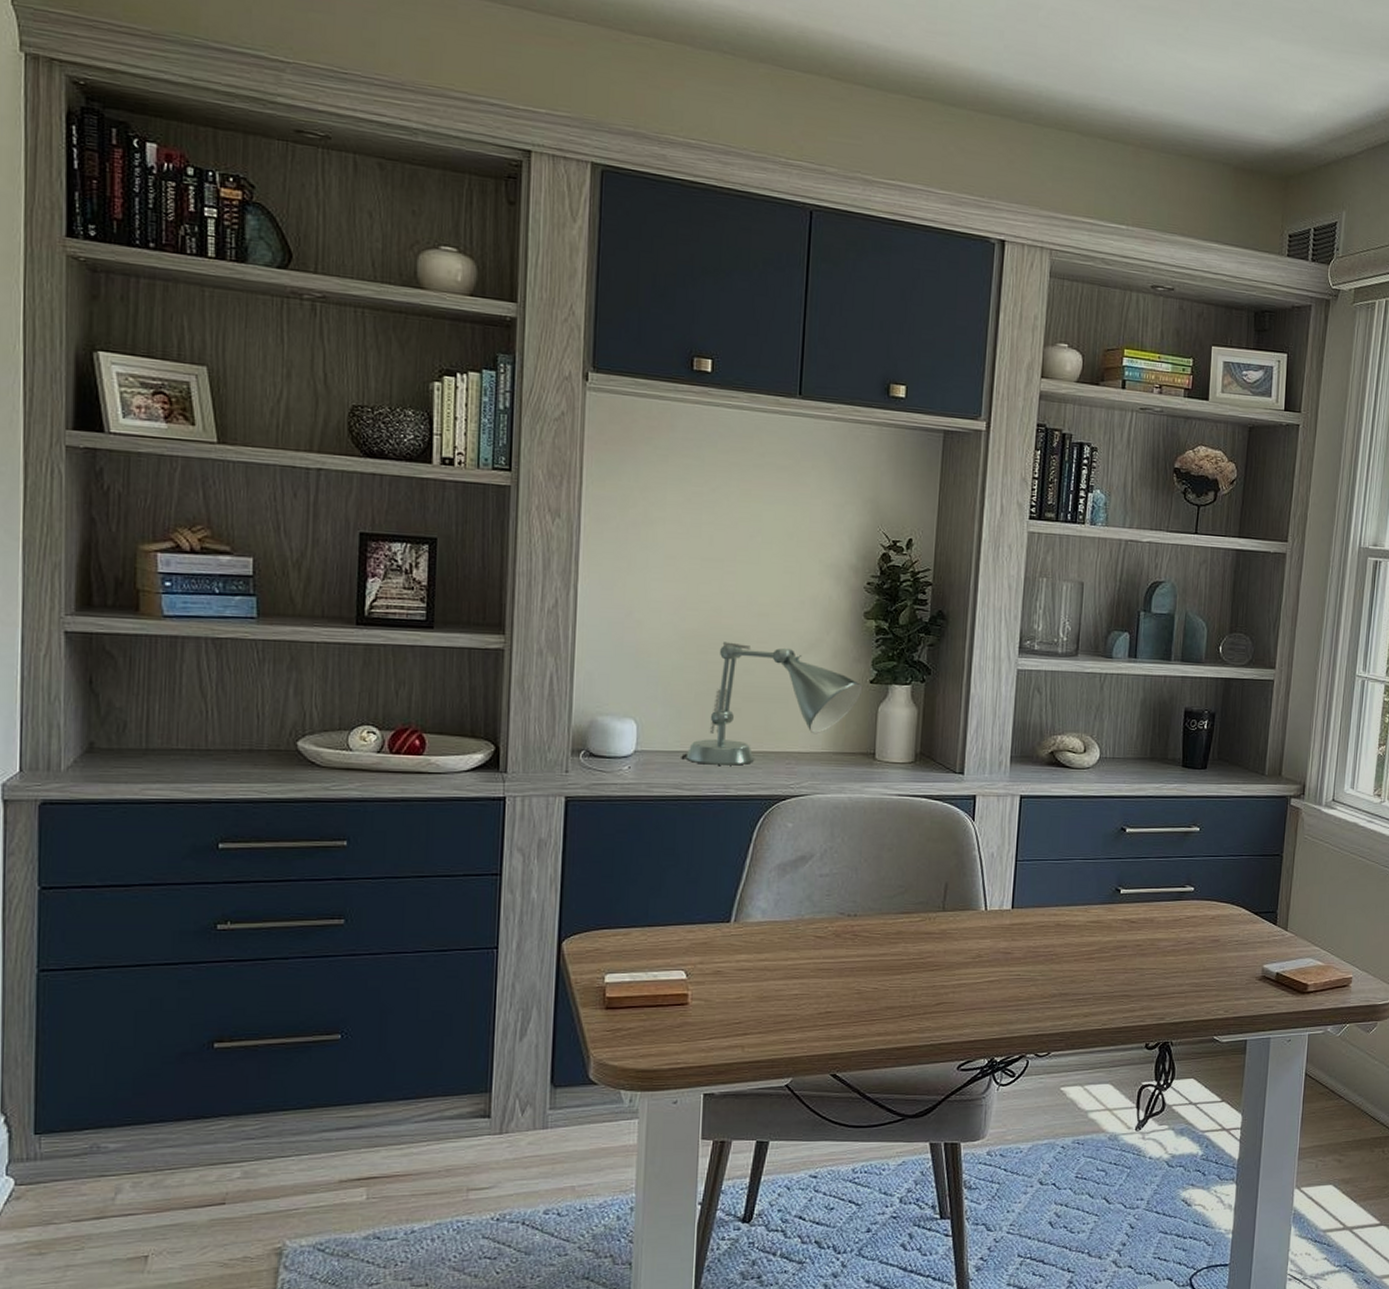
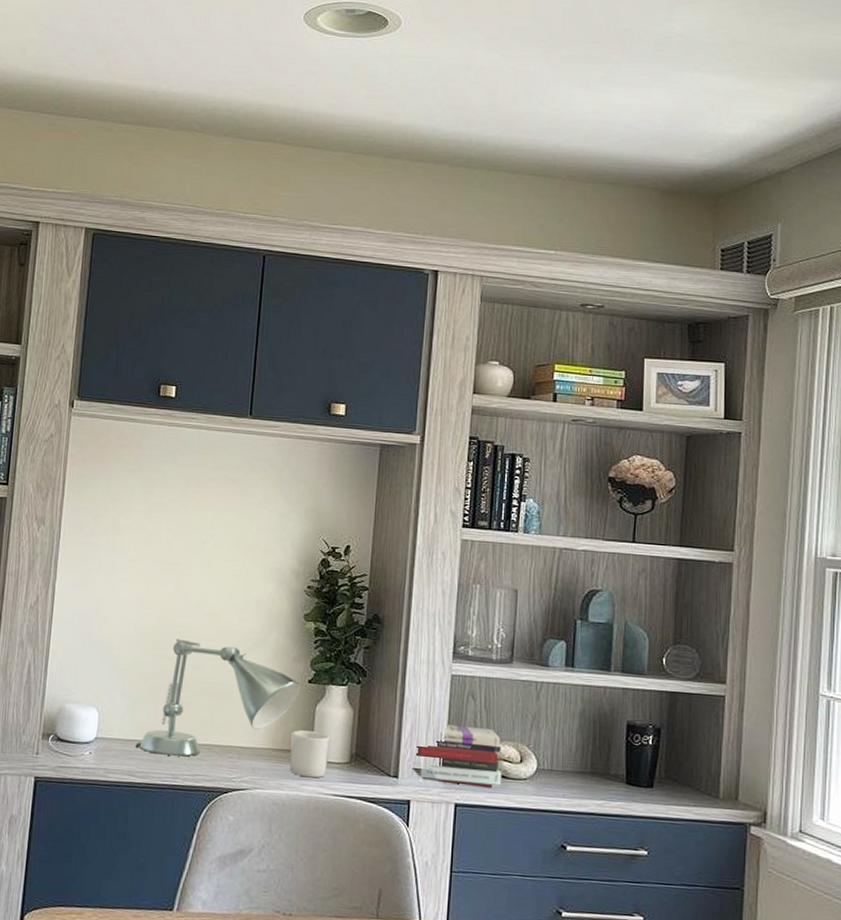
mug: none [851,732,894,780] -> present [289,730,331,778]
books: none [977,719,1066,779] -> present [412,724,502,789]

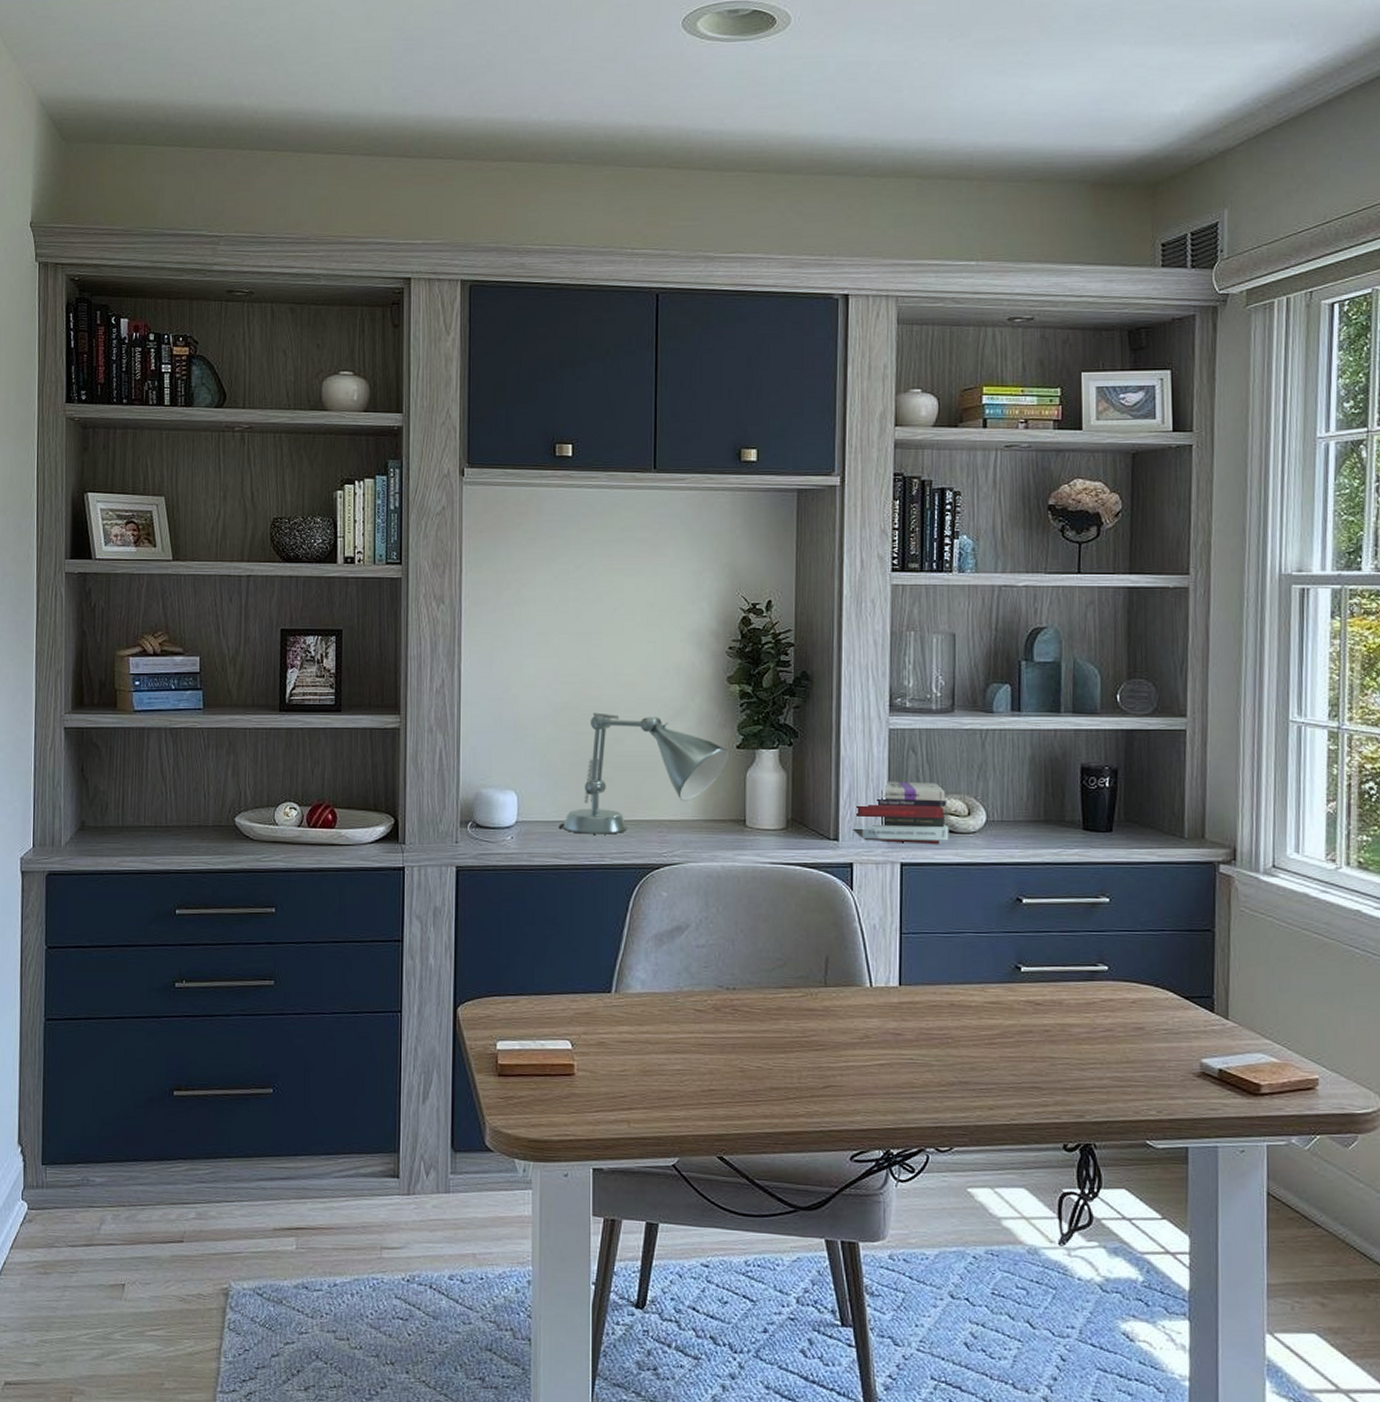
mug: present [289,730,331,778] -> none [721,798,764,847]

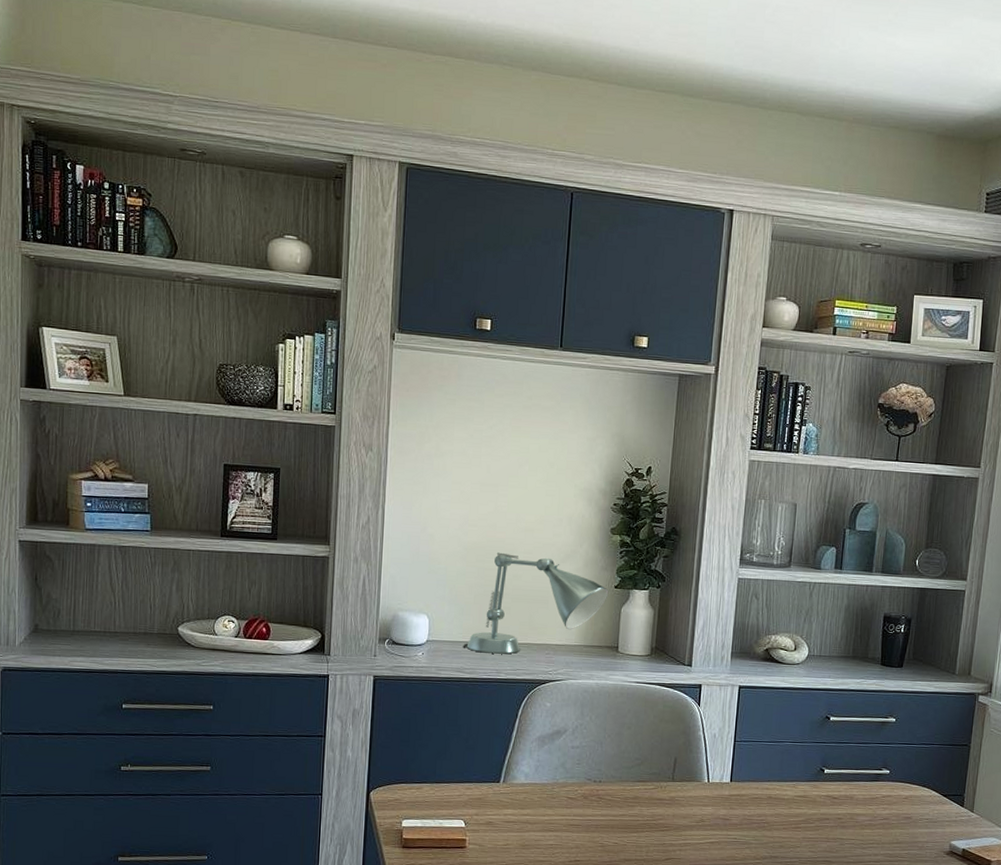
books: present [852,781,949,845] -> none [703,620,779,673]

